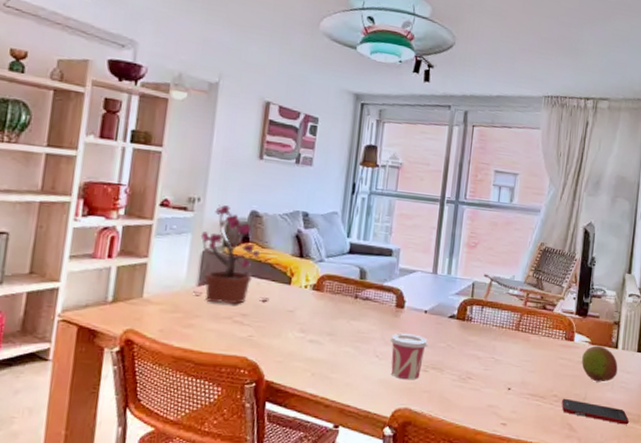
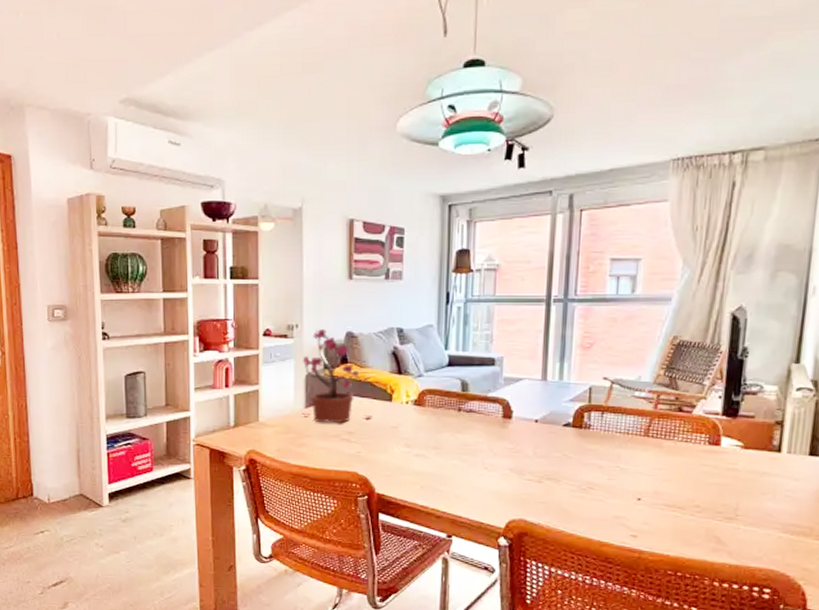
cup: present [390,333,429,380] -> none [499,444,542,491]
cell phone: present [561,398,629,425] -> none [706,508,797,539]
fruit: present [582,345,618,382] -> none [731,450,781,491]

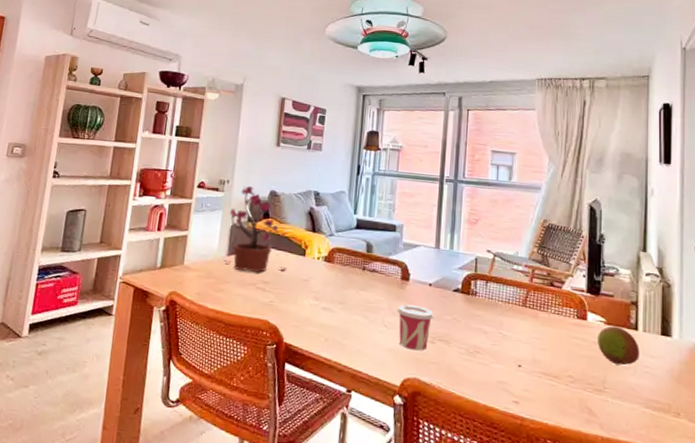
cup: none [499,444,542,491] -> present [397,304,434,351]
fruit: none [731,450,781,491] -> present [598,326,640,366]

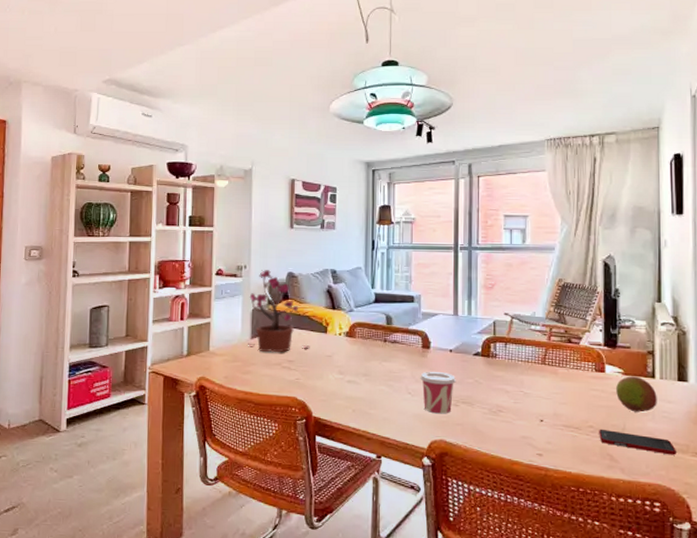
cell phone: none [578,379,658,415] -> present [599,429,676,455]

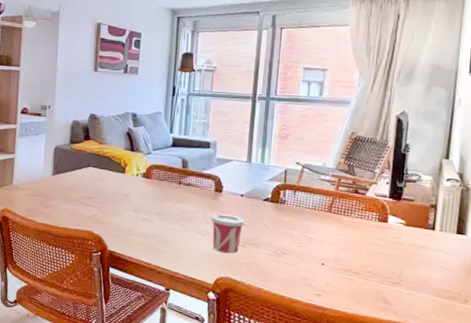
potted plant: present [248,270,310,353] -> none [49,110,108,190]
cell phone: present [599,429,676,455] -> none [376,274,448,302]
fruit: present [616,376,657,413] -> none [396,227,435,261]

